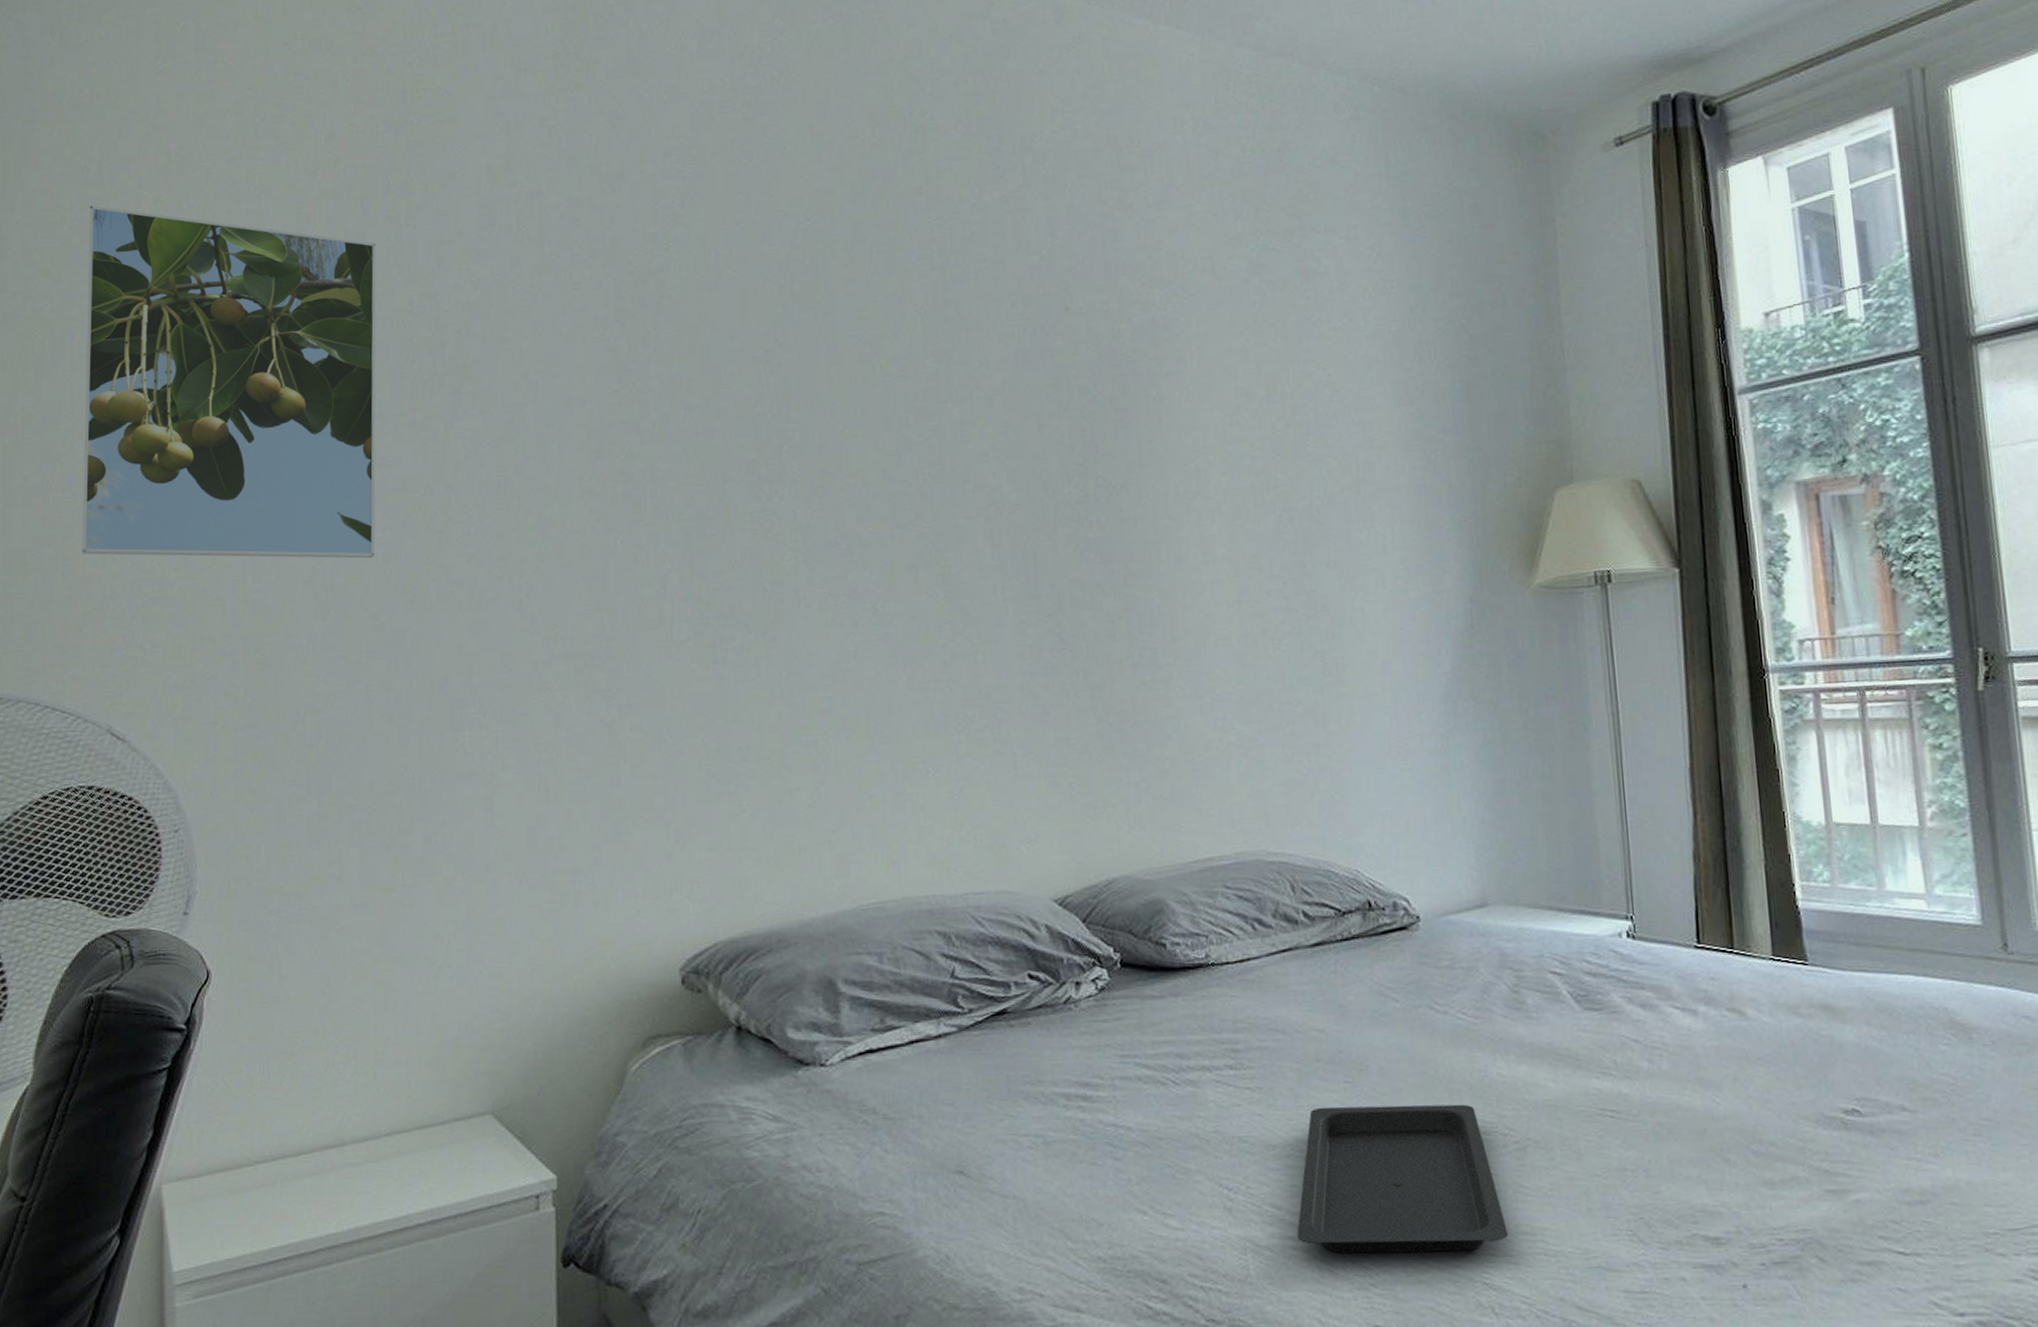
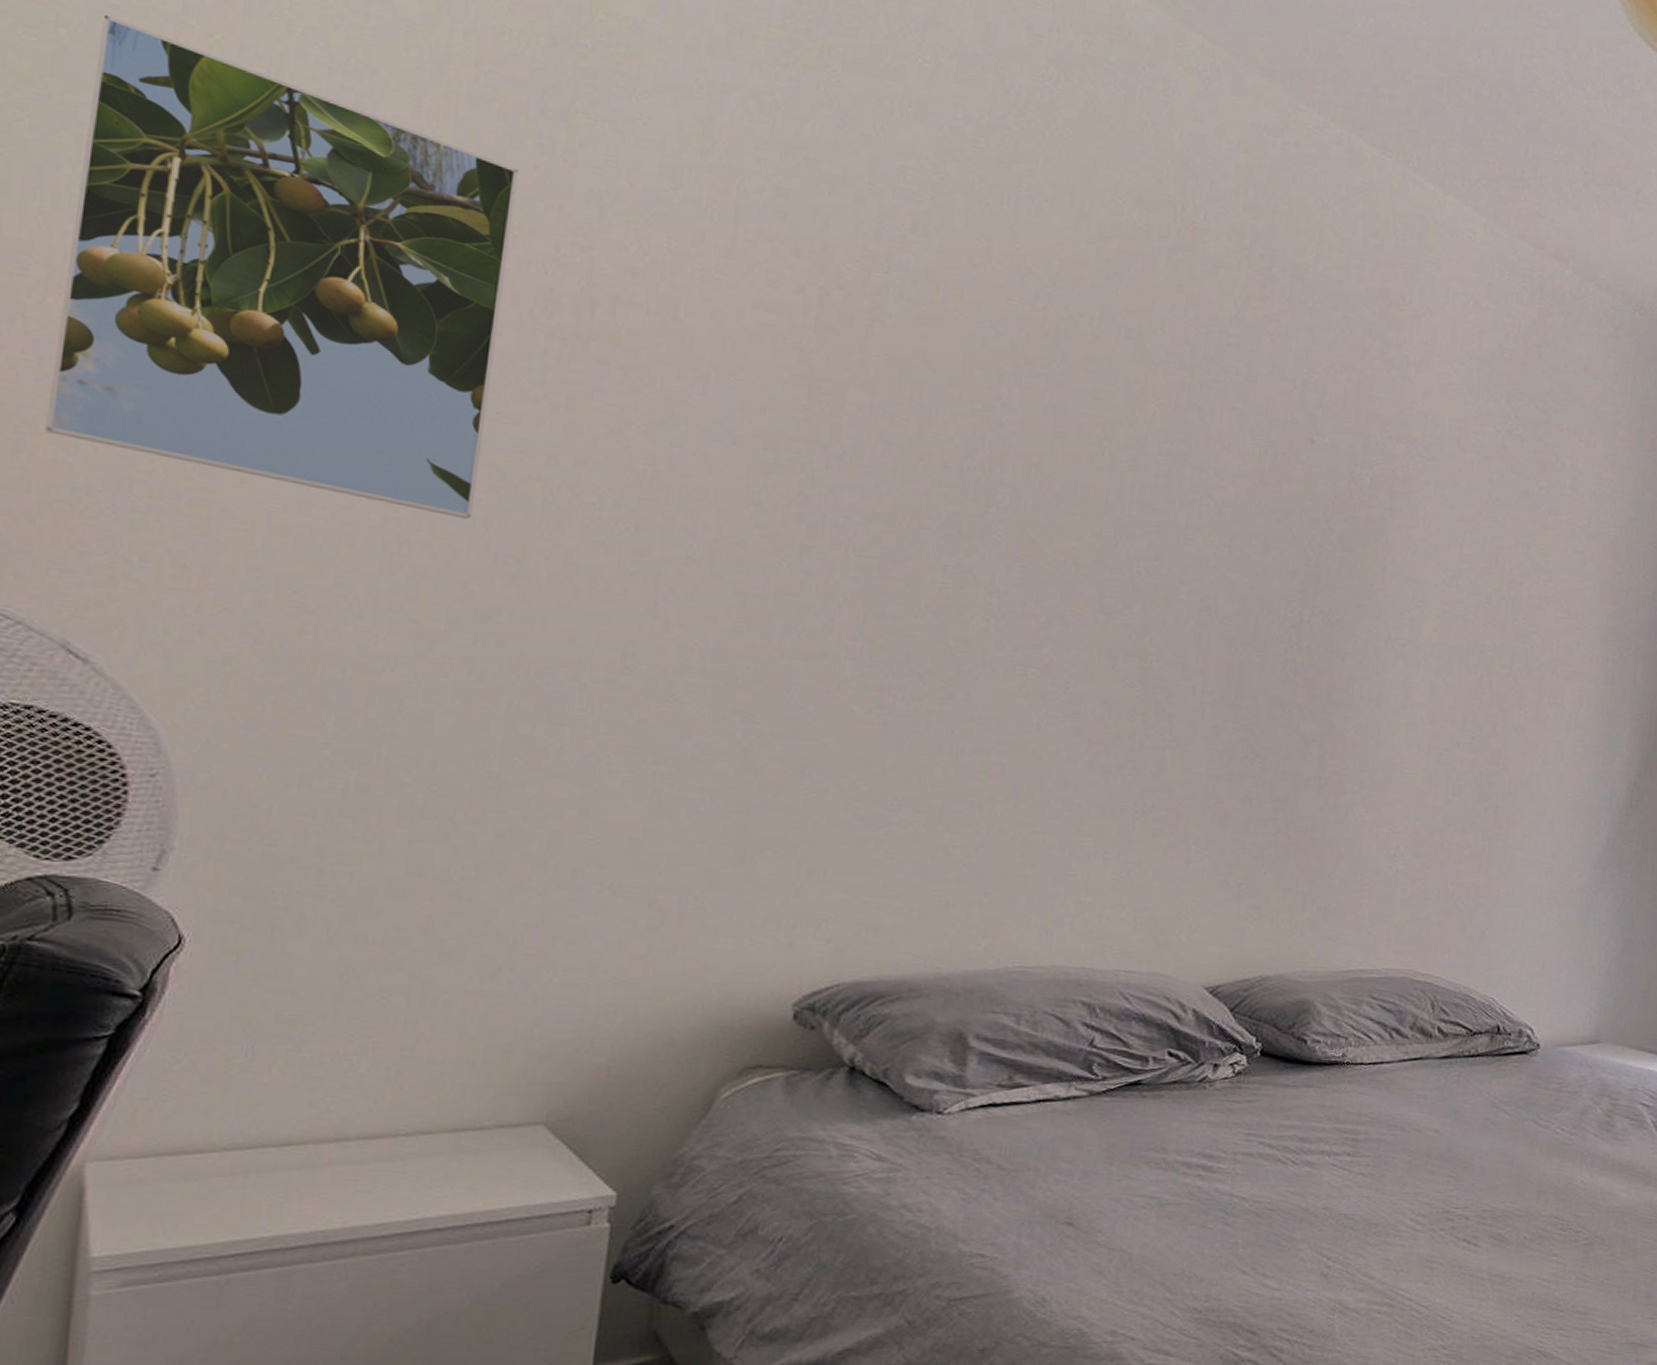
serving tray: present [1297,1104,1508,1254] -> none [1383,1195,1565,1324]

